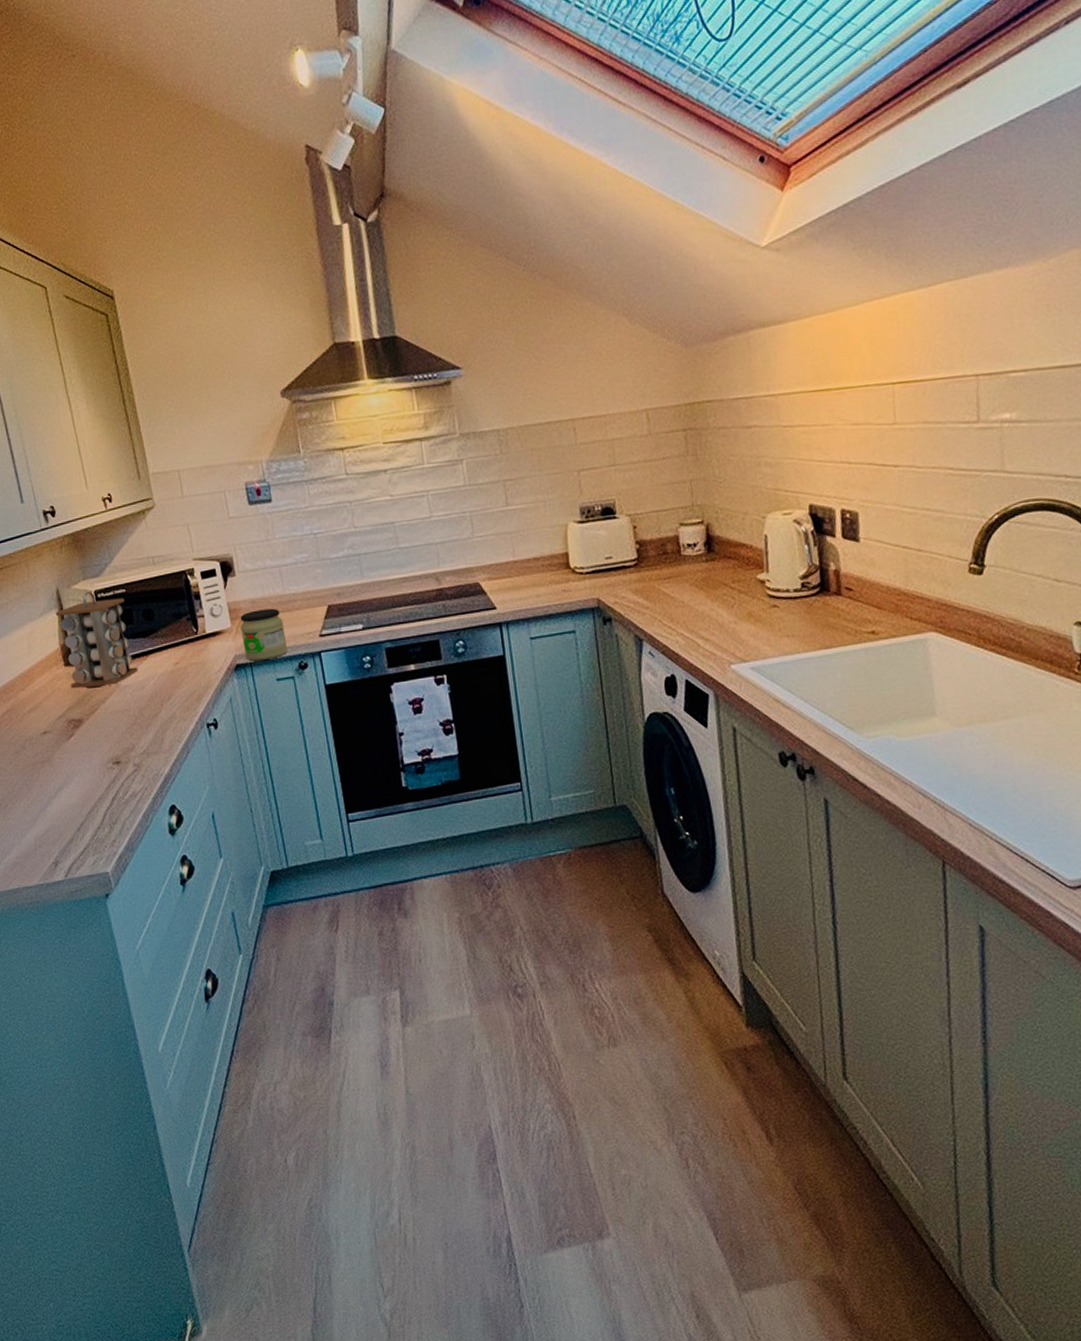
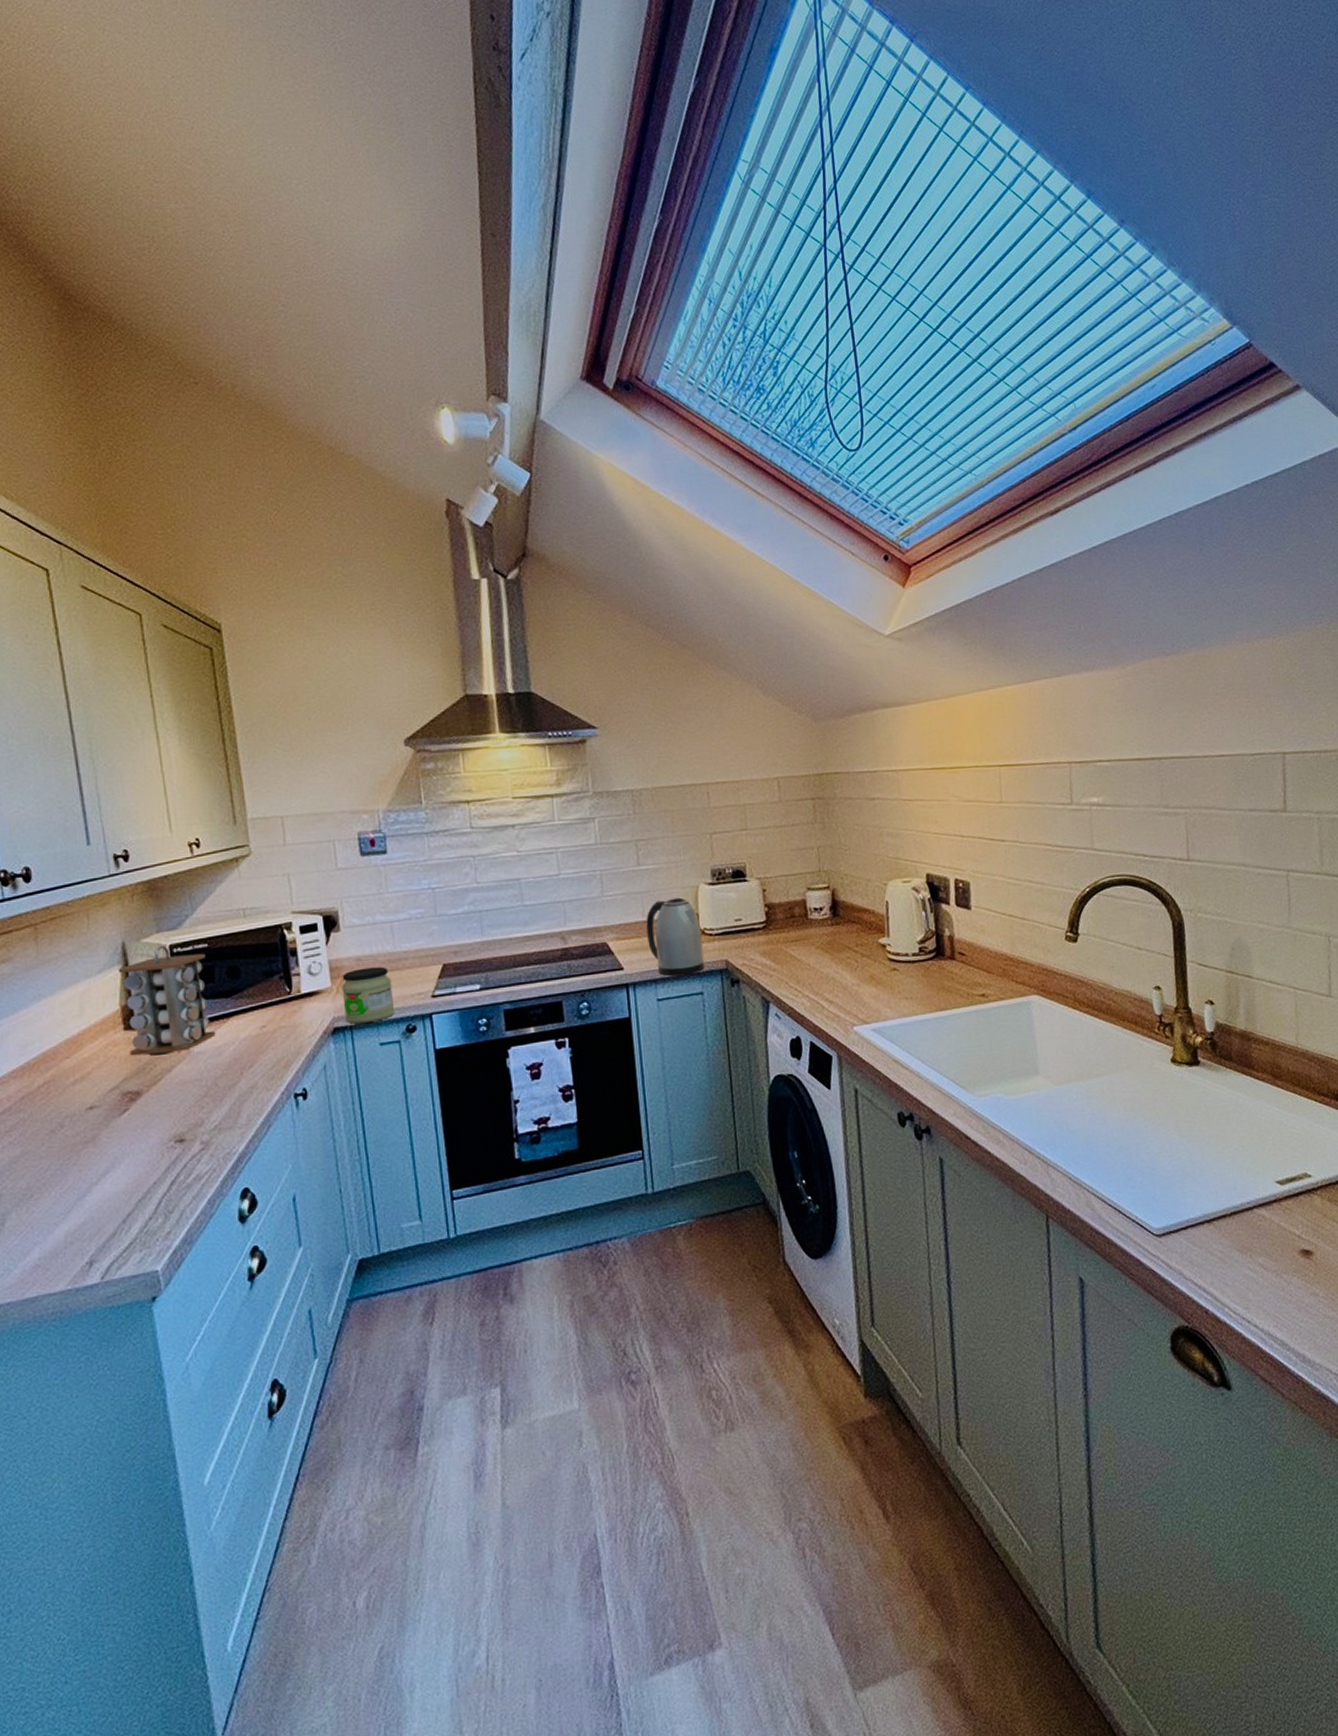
kettle: none [516,536,576,615] -> present [646,897,705,976]

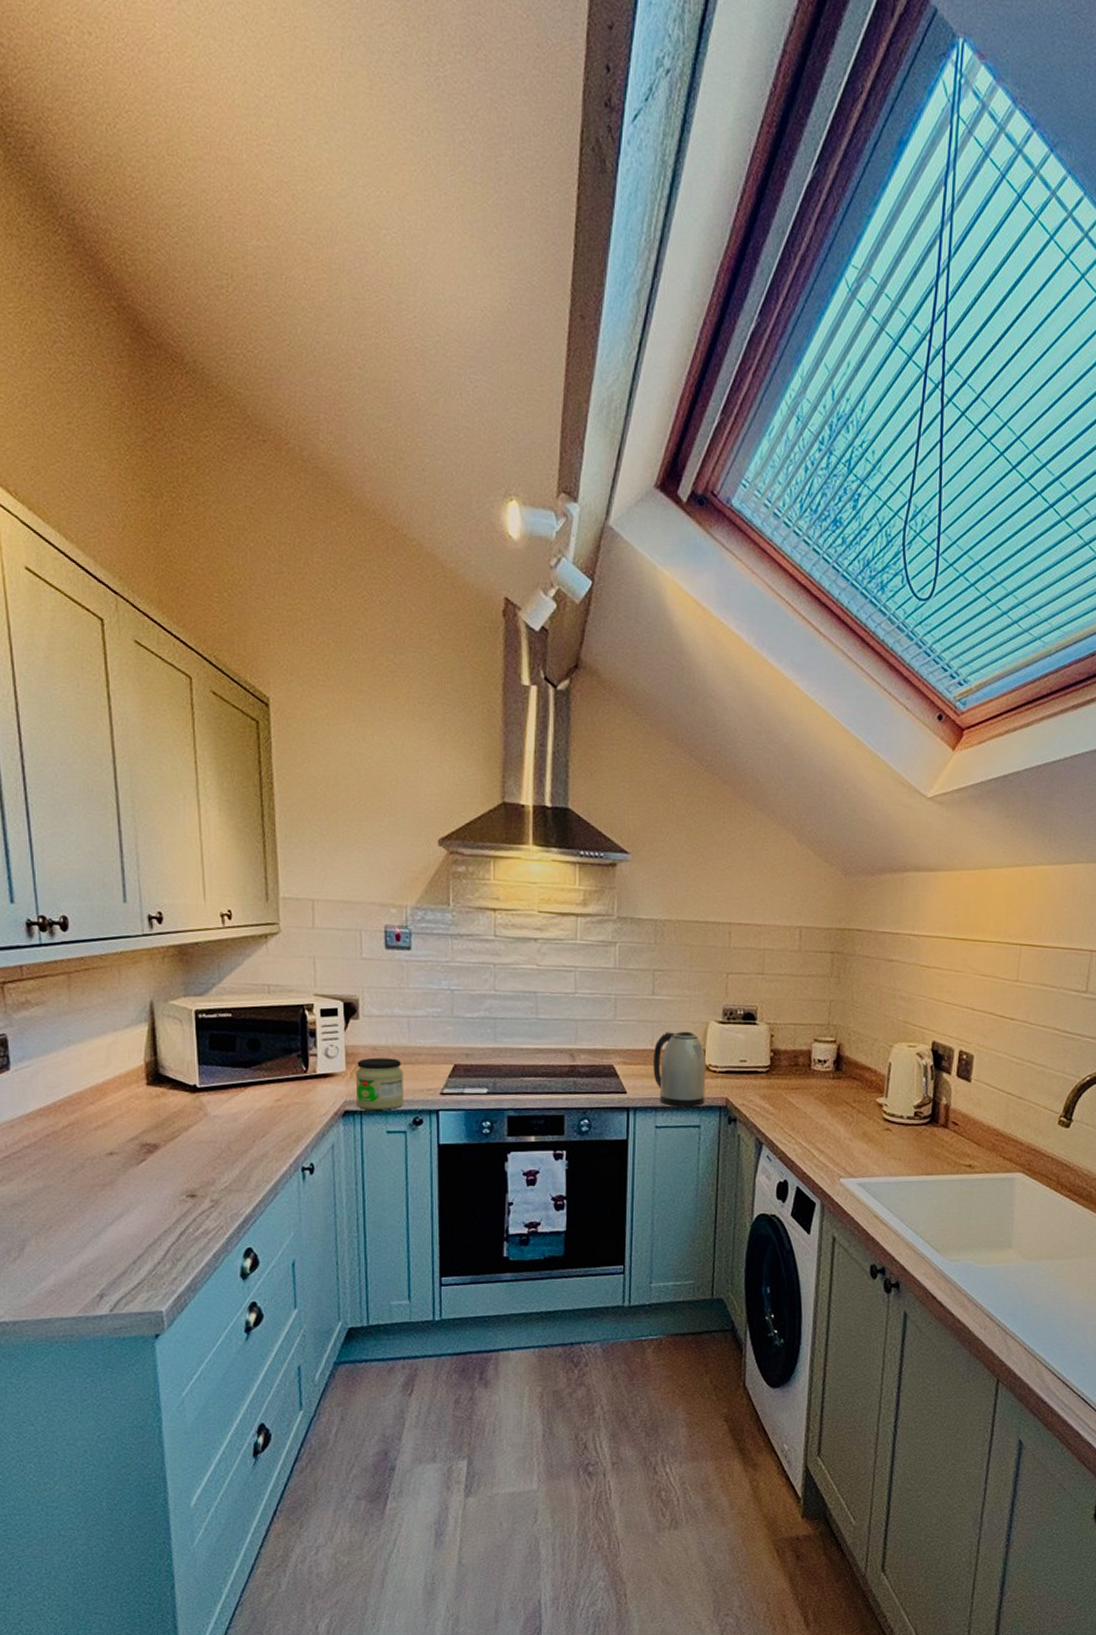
spice rack: present [118,945,216,1056] -> none [145,1009,233,1113]

